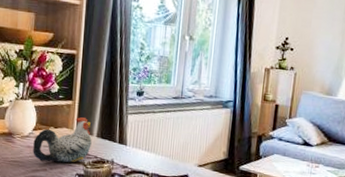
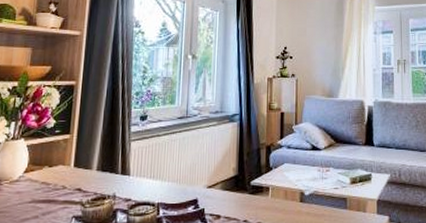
chicken figurine: present [33,117,92,163] -> none [22,151,91,208]

